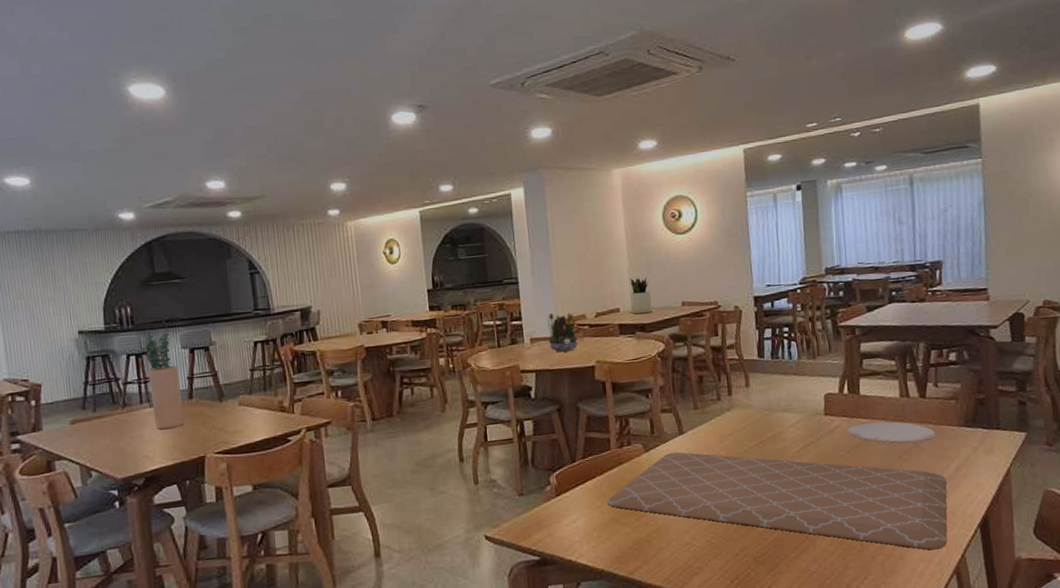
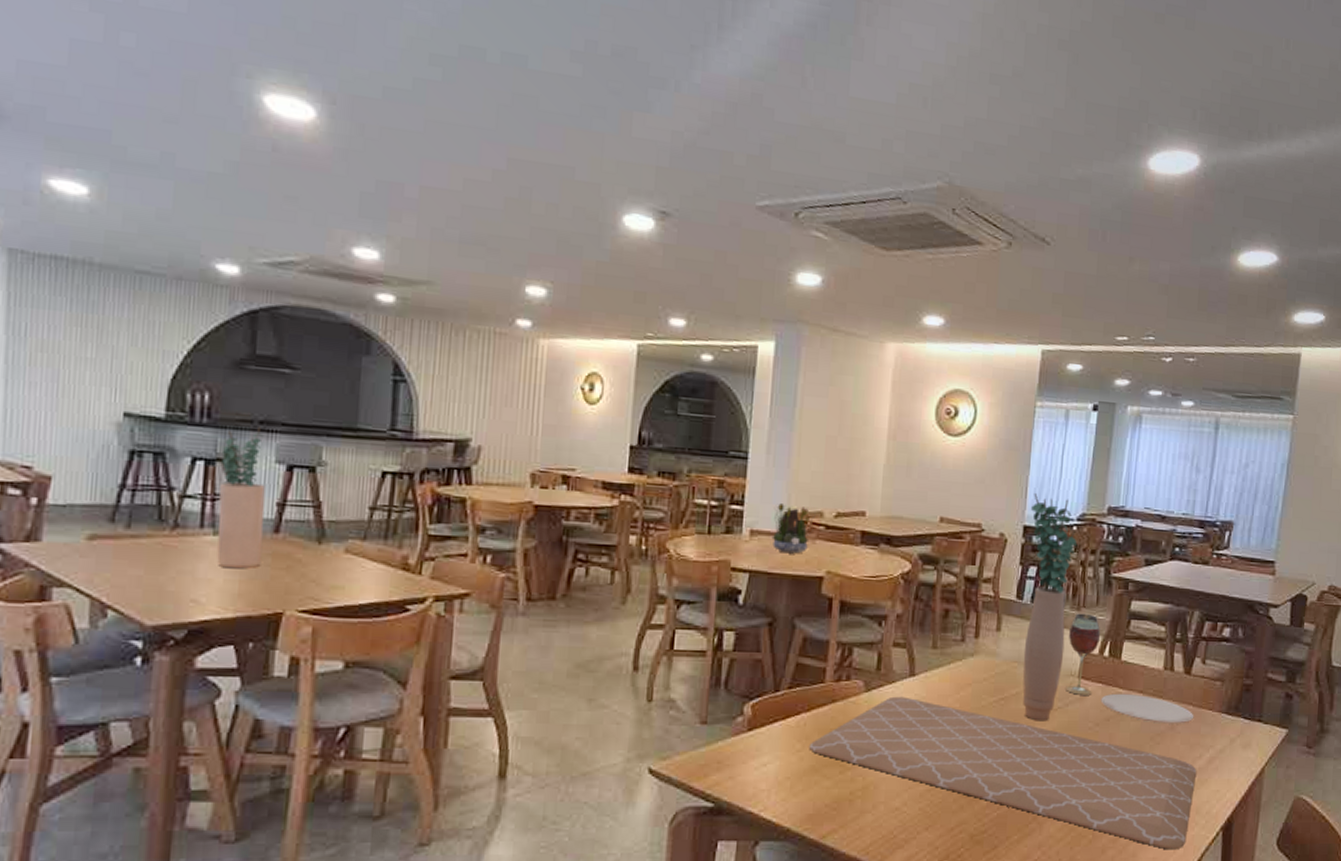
planter: present [629,276,654,315] -> none [877,478,907,524]
vase: none [757,268,809,456] -> present [1022,493,1078,722]
wineglass: none [809,360,839,430] -> present [1066,613,1101,695]

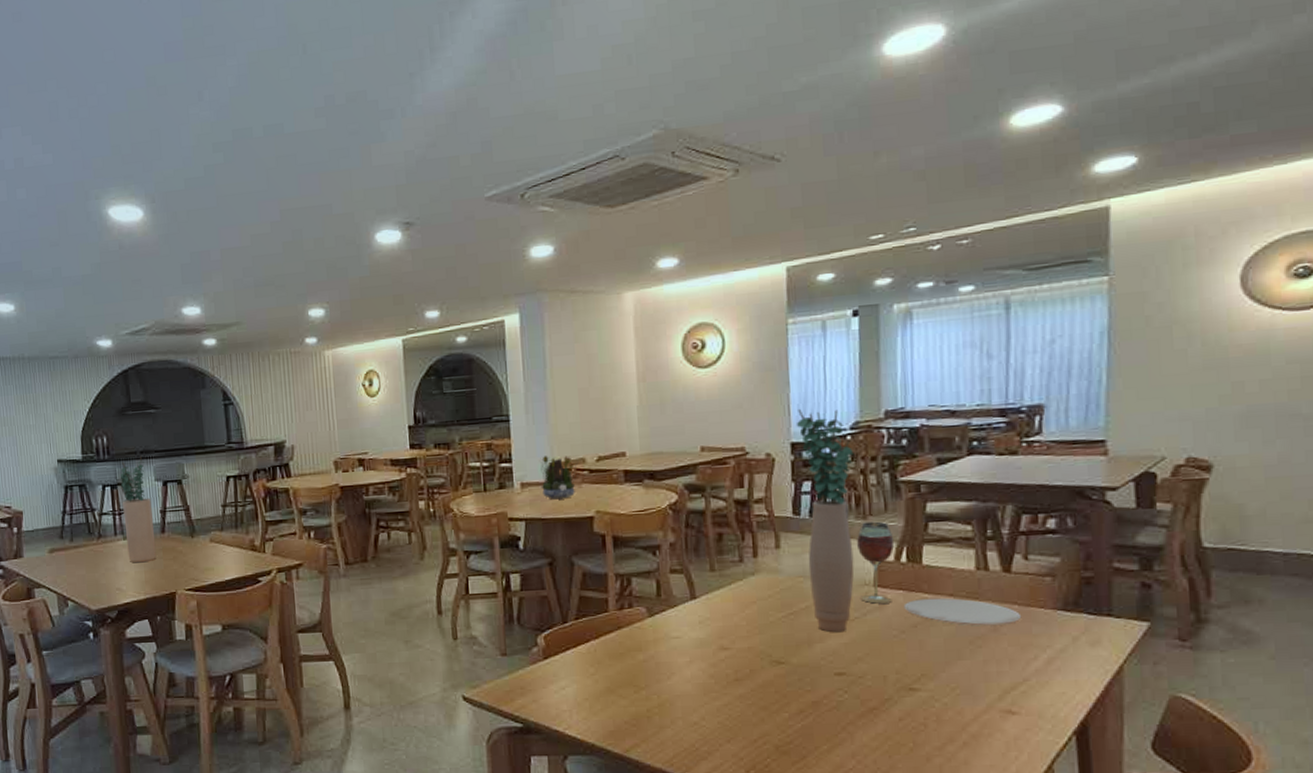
placemat: present [809,696,1197,850] -> none [602,618,1034,757]

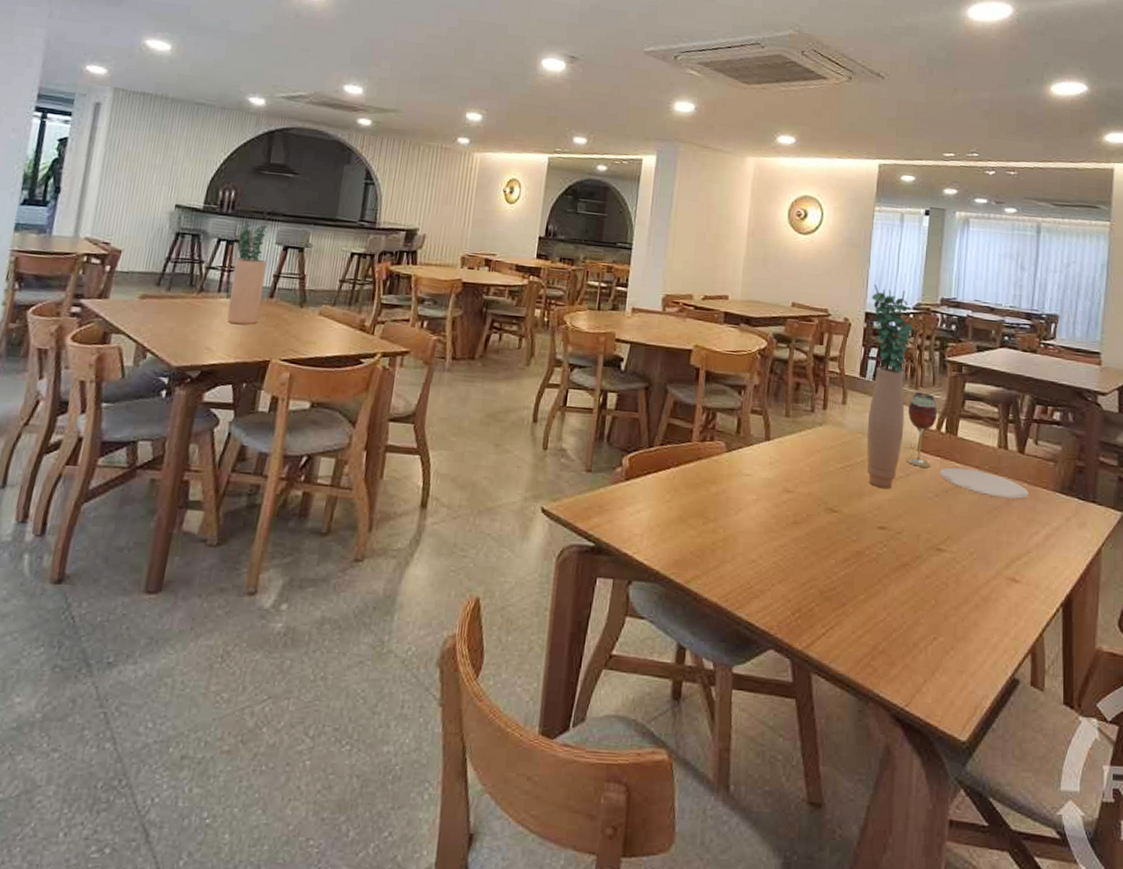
flower arrangement: present [540,456,579,500] -> none [649,287,687,330]

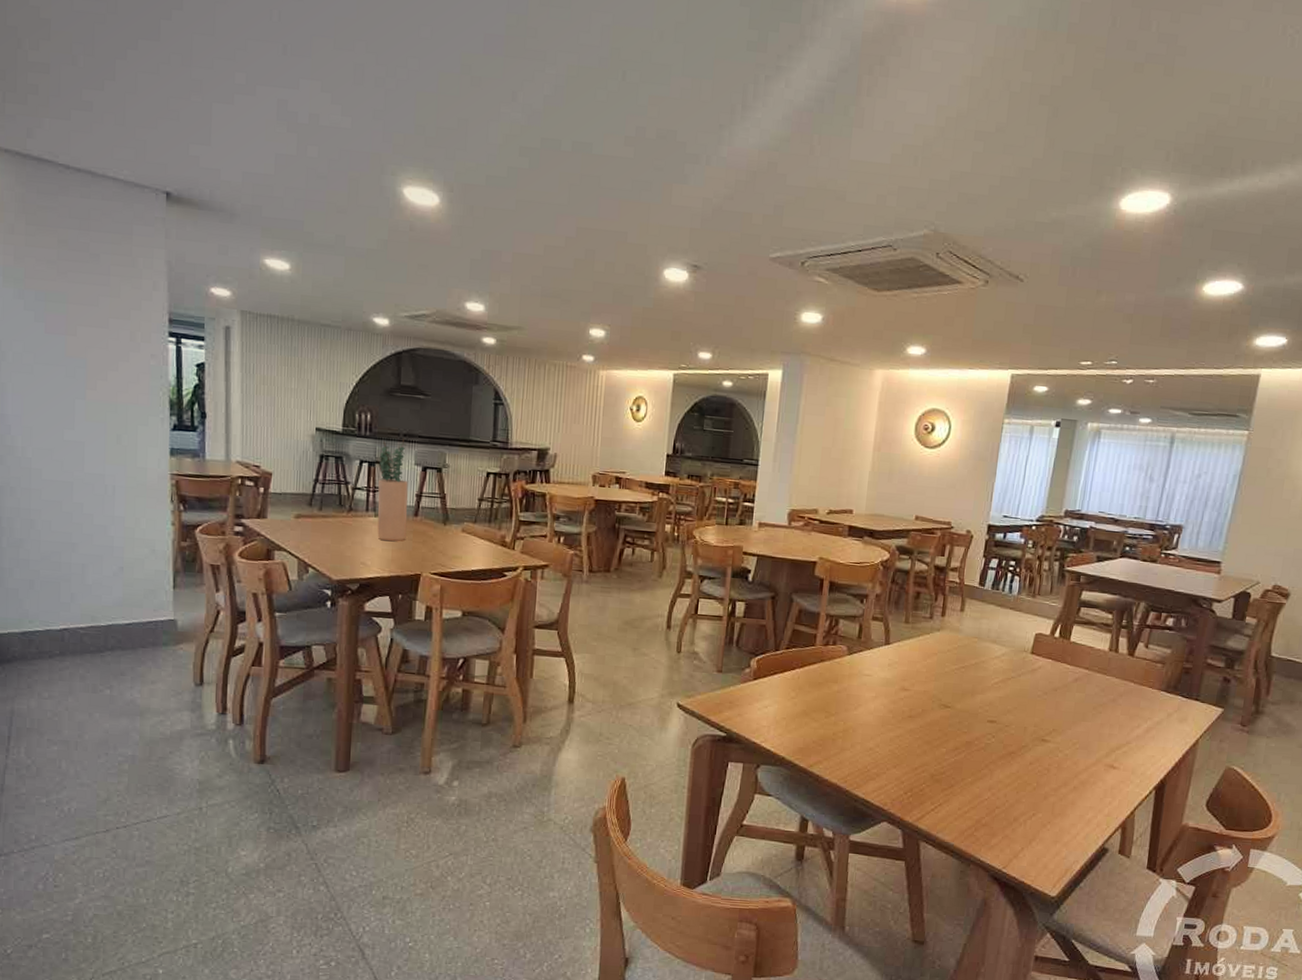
vase: present [866,285,914,489] -> none [981,497,1036,688]
wineglass: present [906,391,938,467] -> none [1019,599,1053,669]
plate: present [939,467,1029,500] -> none [1050,668,1135,698]

